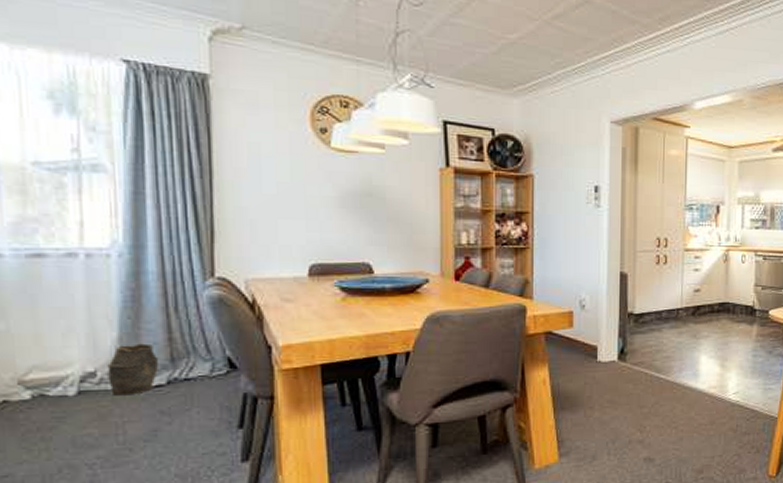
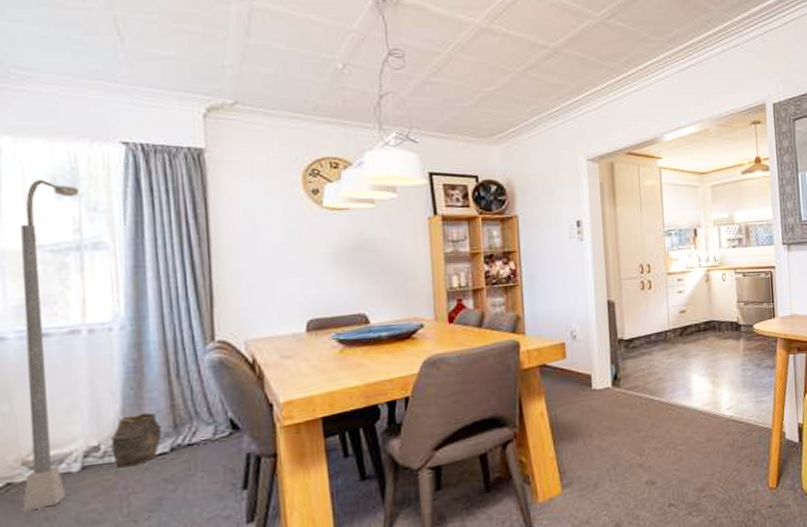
floor lamp: none [17,92,77,430] -> present [20,179,79,512]

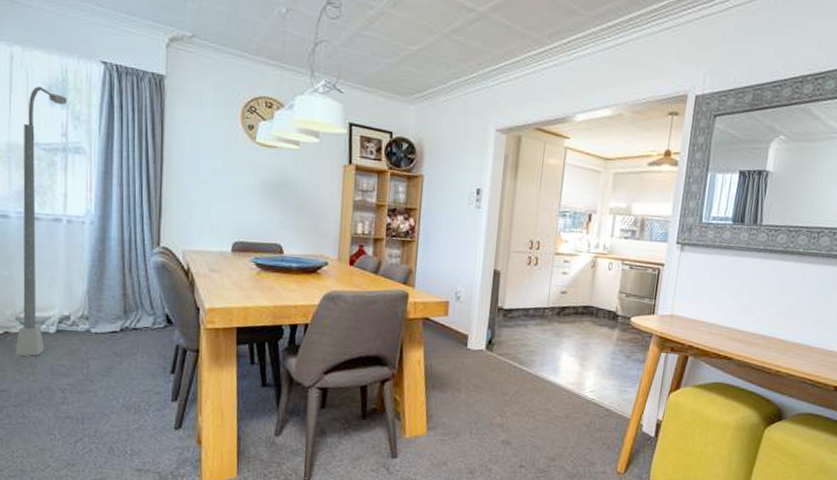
vase: present [111,412,162,468] -> none [78,296,116,337]

